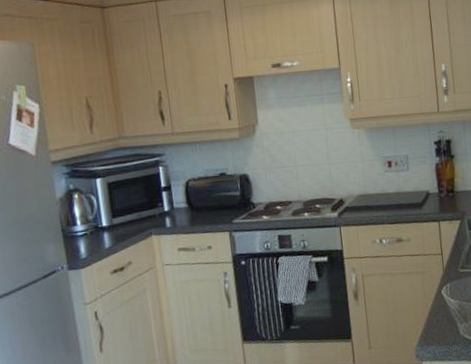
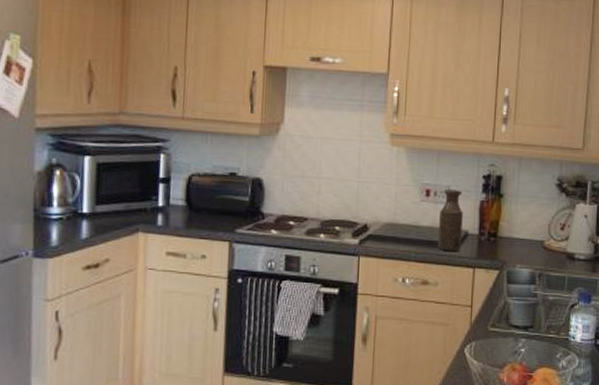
bottle: none [402,157,425,211] -> present [437,189,463,251]

